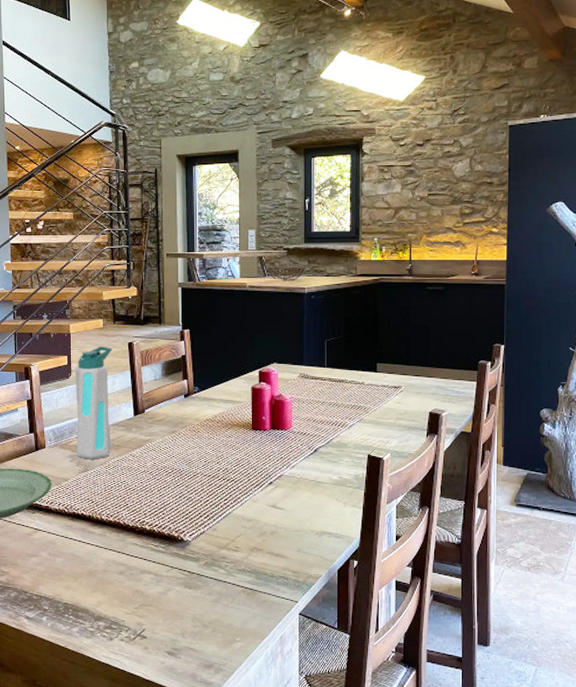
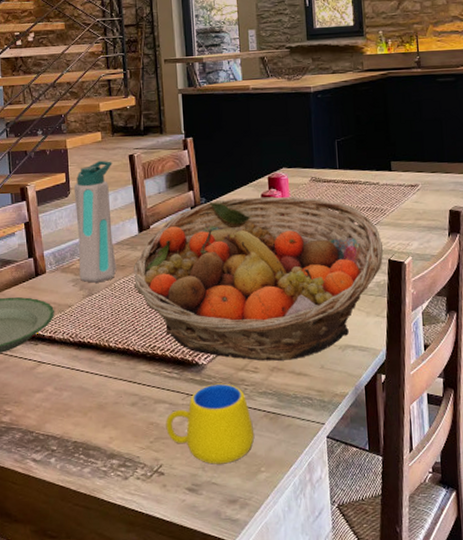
fruit basket: none [127,389,363,542] -> present [133,196,383,361]
mug: none [150,559,232,632] -> present [166,383,255,464]

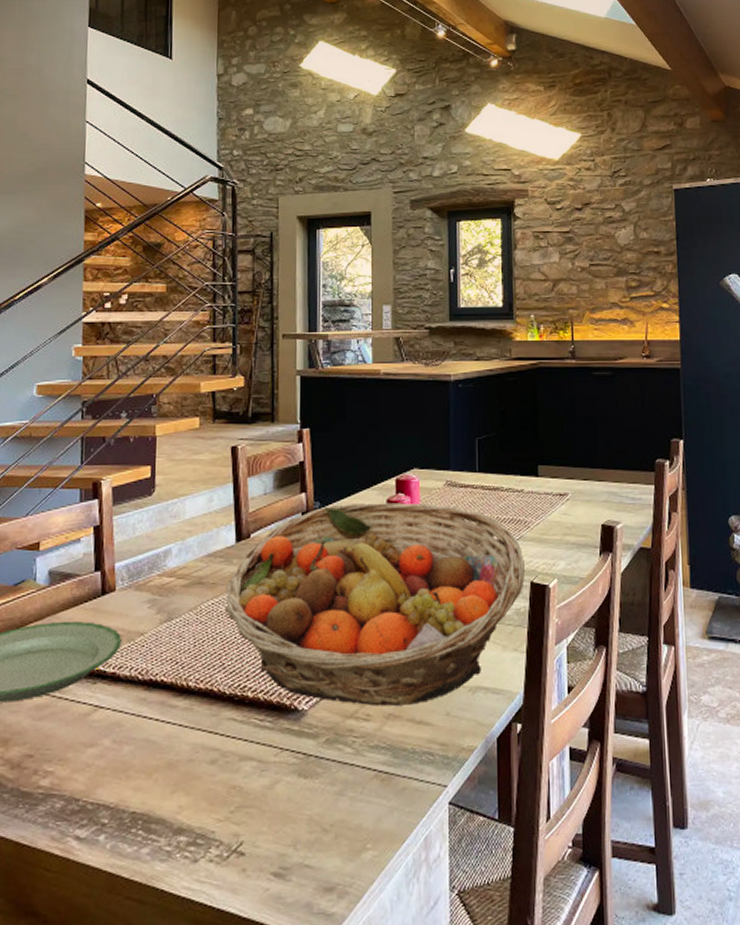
water bottle: present [73,160,117,283] -> none [157,451,210,604]
mug: present [166,383,255,464] -> none [251,734,361,841]

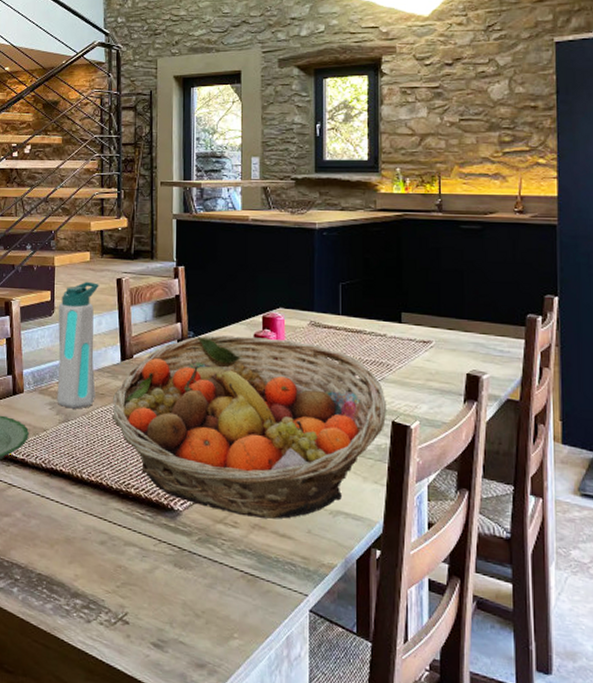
water bottle: none [157,451,210,604] -> present [57,281,99,409]

